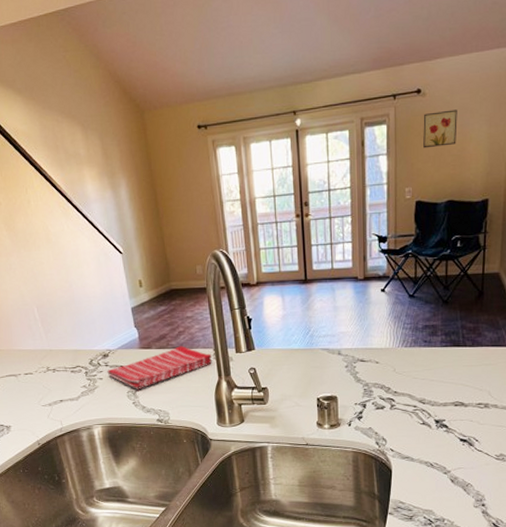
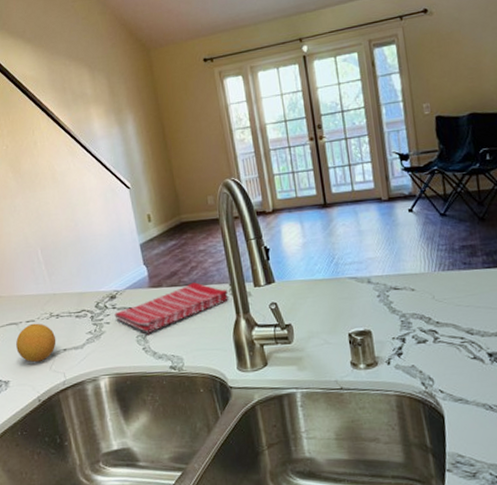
fruit: none [16,376,53,411] -> present [16,323,56,363]
wall art: present [423,109,457,149] -> none [433,25,471,64]

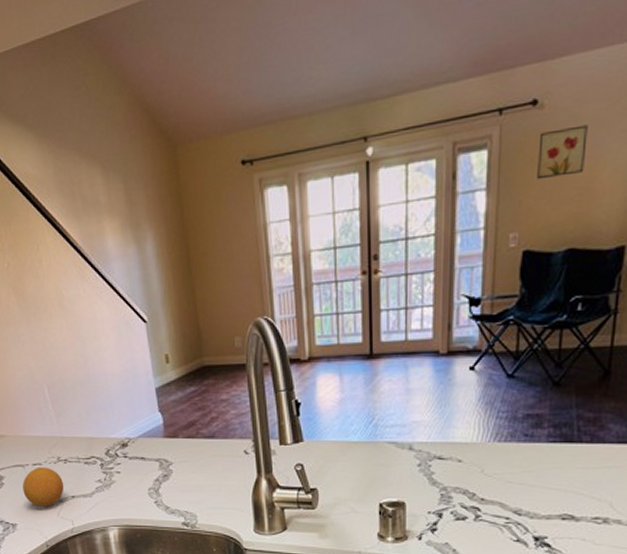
dish towel: present [114,282,228,333] -> none [126,435,250,486]
wall art: none [433,25,471,64] -> present [537,125,588,180]

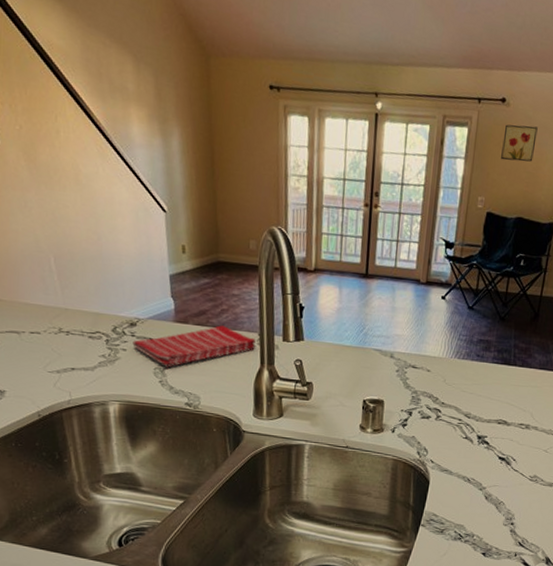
fruit: present [23,467,64,508] -> none [16,335,64,377]
dish towel: none [126,435,250,486] -> present [132,325,256,367]

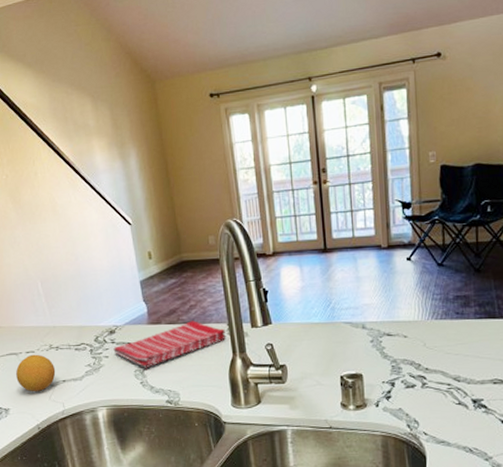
fruit: none [16,335,64,377] -> present [16,354,56,392]
wall art: present [501,124,538,162] -> none [445,72,481,112]

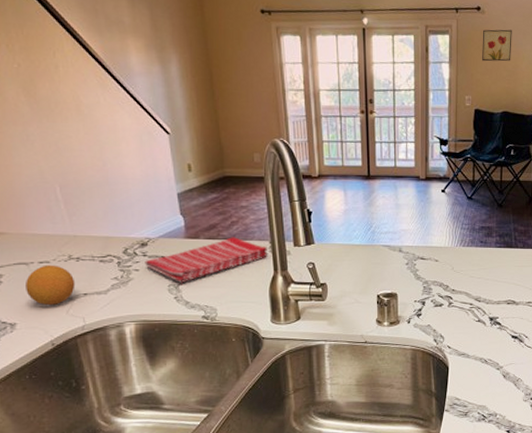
wall art: none [445,72,481,112] -> present [482,29,512,62]

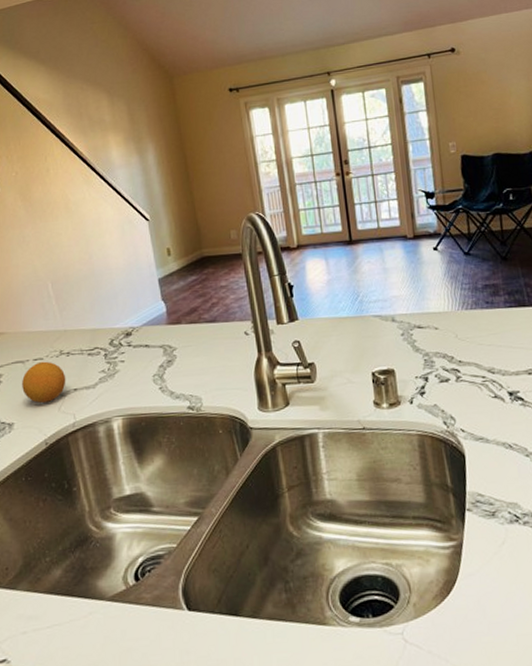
dish towel: present [145,237,267,283] -> none [130,319,250,372]
wall art: present [482,29,512,62] -> none [460,66,496,104]

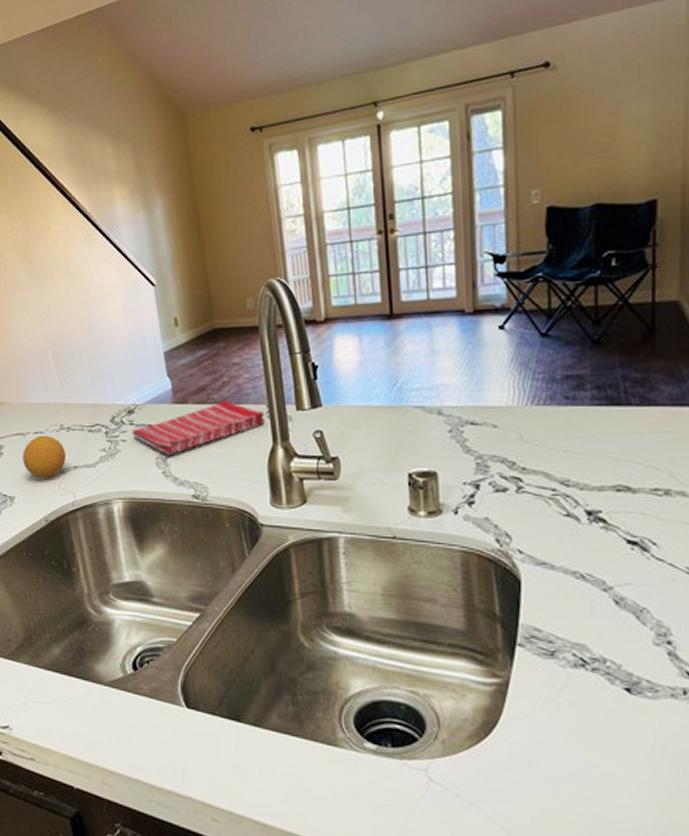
dish towel: none [130,319,250,372] -> present [132,400,264,455]

